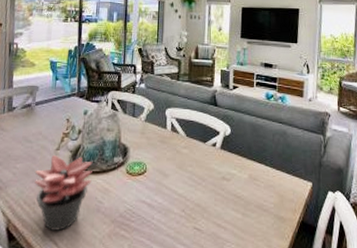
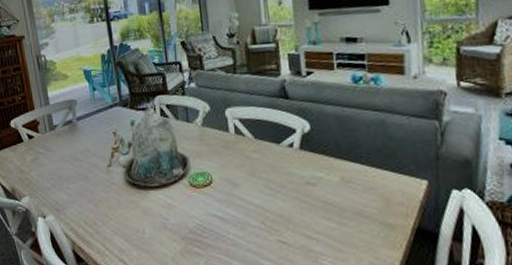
succulent plant: present [34,154,93,231] -> none [89,171,152,251]

